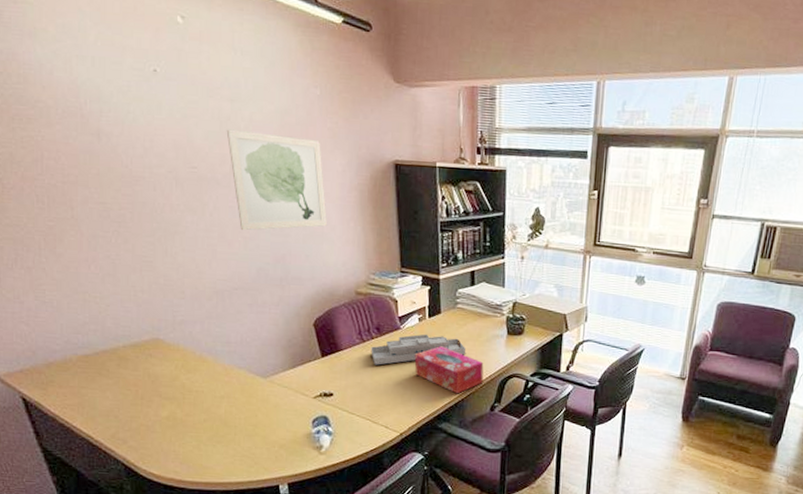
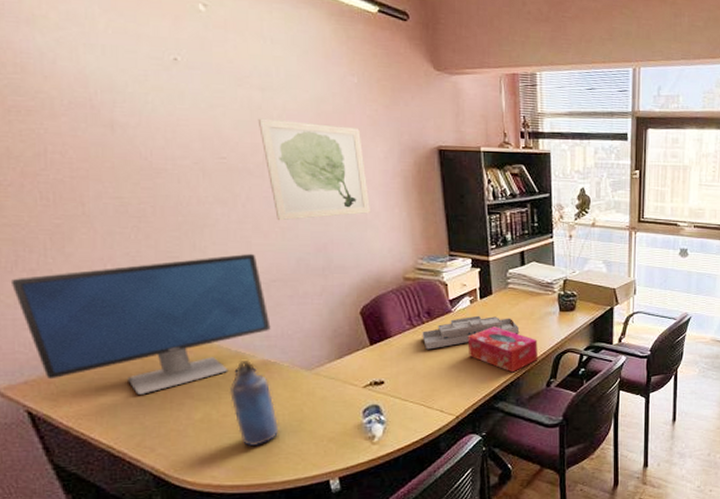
monitor: none [11,261,231,390] -> present [10,253,271,395]
water bottle: none [192,363,236,447] -> present [229,359,279,447]

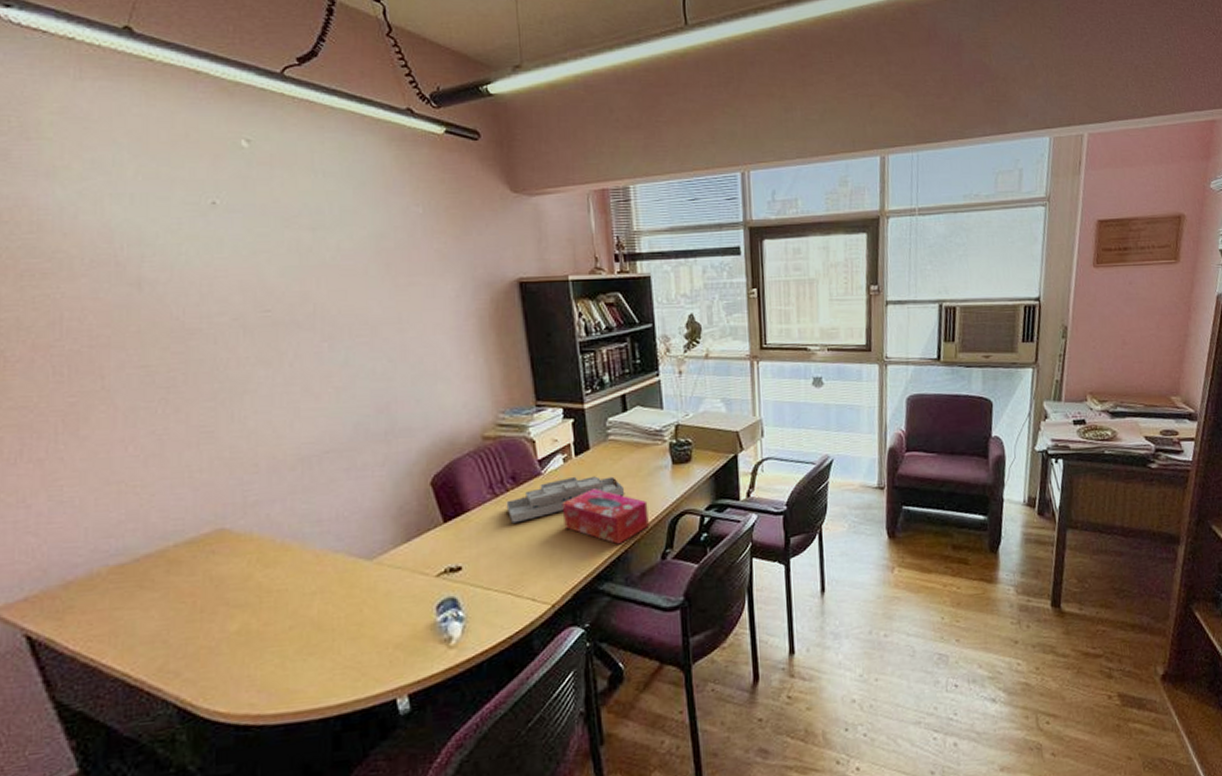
monitor: present [10,253,271,395] -> none [13,420,323,605]
water bottle: present [229,359,279,447] -> none [272,551,334,663]
wall art: present [257,118,370,221] -> none [307,261,440,380]

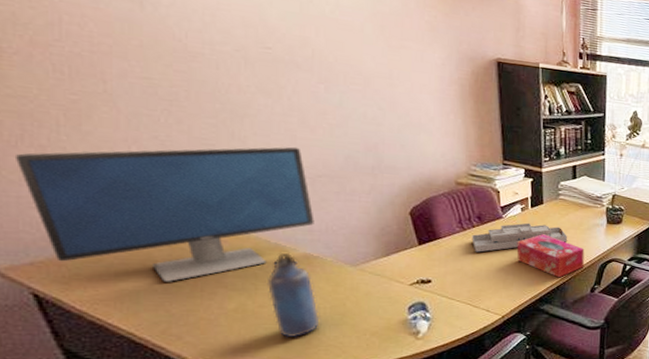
monitor: none [13,420,323,605] -> present [14,146,314,282]
water bottle: none [272,551,334,663] -> present [266,252,320,338]

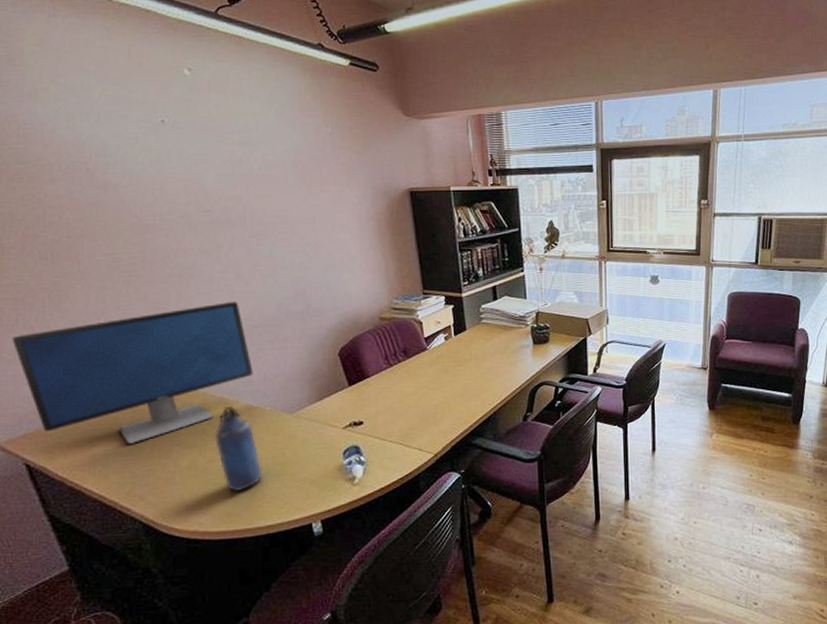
desk organizer: present [471,222,568,253] -> none [399,352,495,388]
tissue box: present [517,234,585,278] -> none [443,362,513,408]

